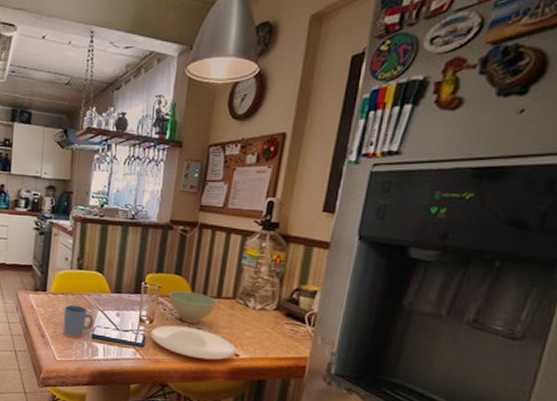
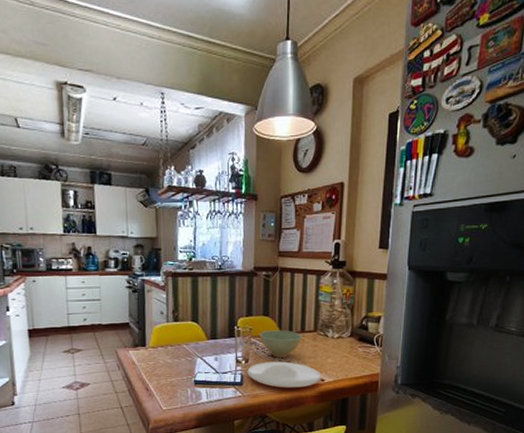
mug: present [63,304,94,338] -> none [165,355,195,387]

